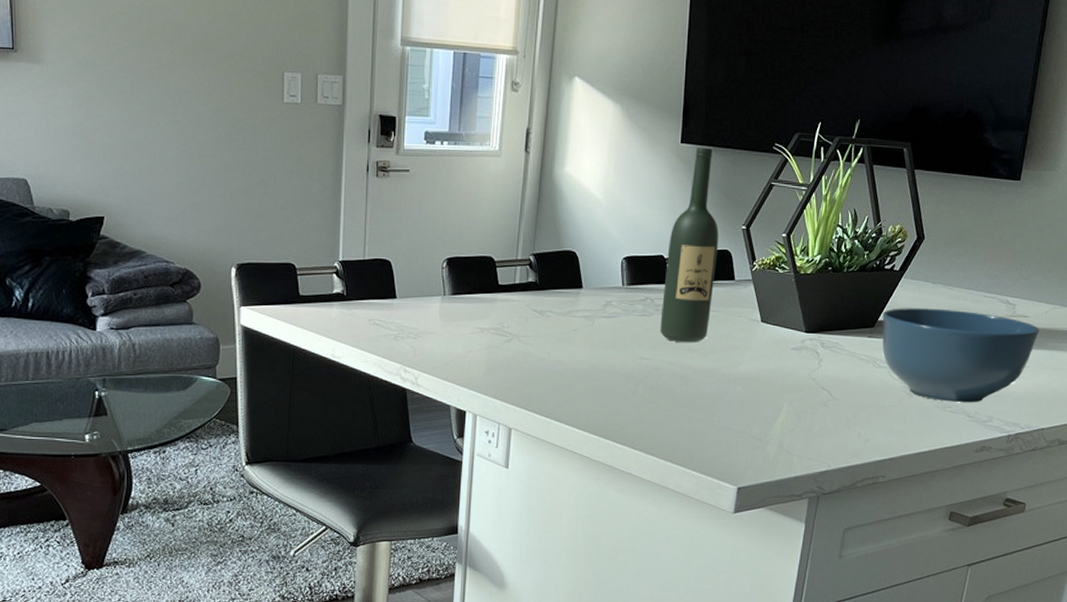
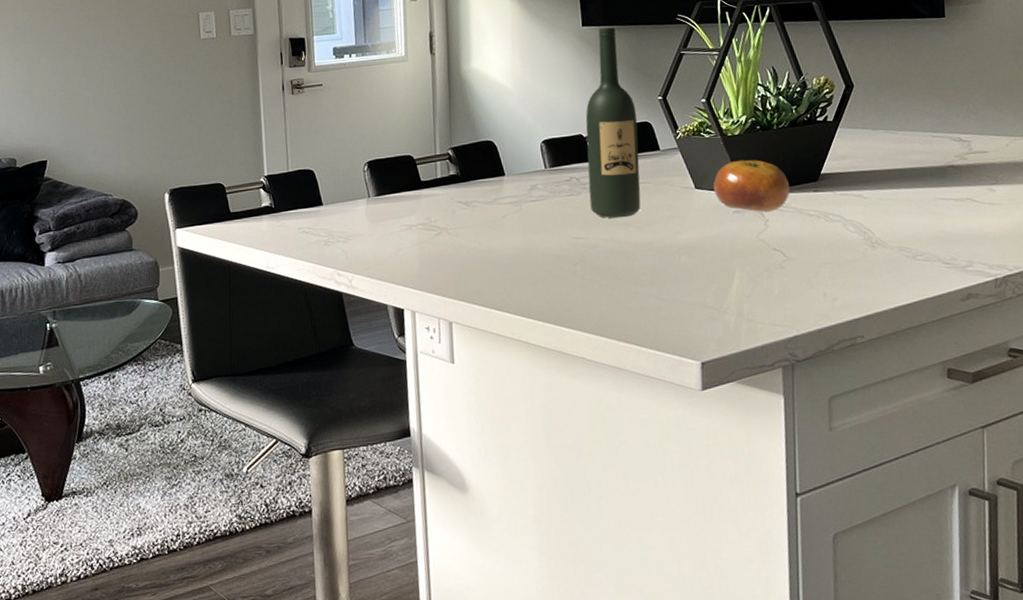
fruit: none [777,298,848,353] -> present [713,159,790,213]
bowl: present [882,308,1039,403] -> none [825,153,1004,250]

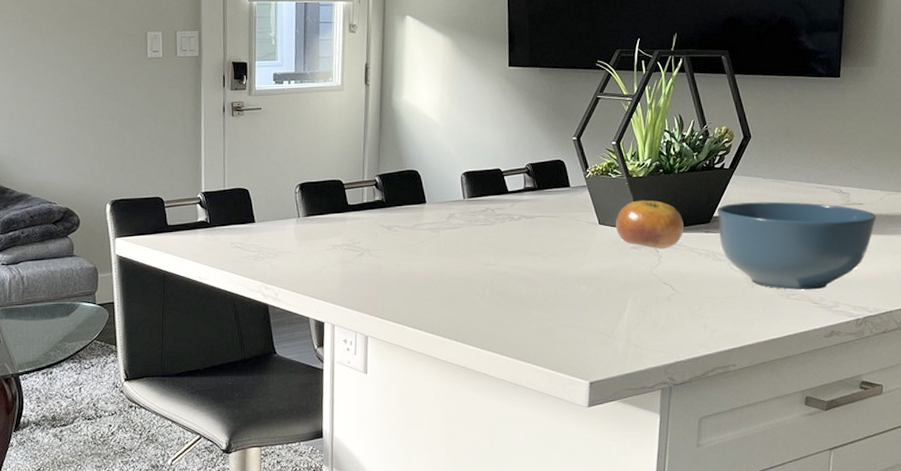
wine bottle: present [585,27,641,219] -> none [502,69,552,248]
bowl: none [825,153,1004,250] -> present [717,201,876,290]

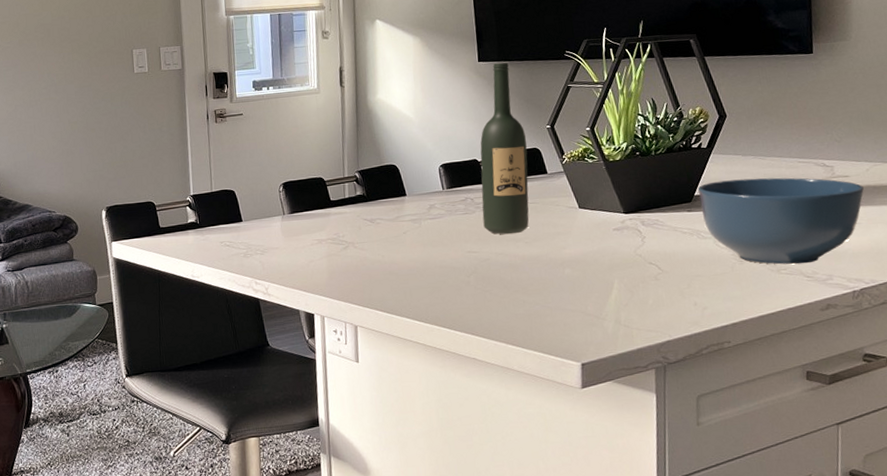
wine bottle: none [502,69,552,248] -> present [480,63,529,235]
fruit: present [615,200,684,250] -> none [595,182,666,230]

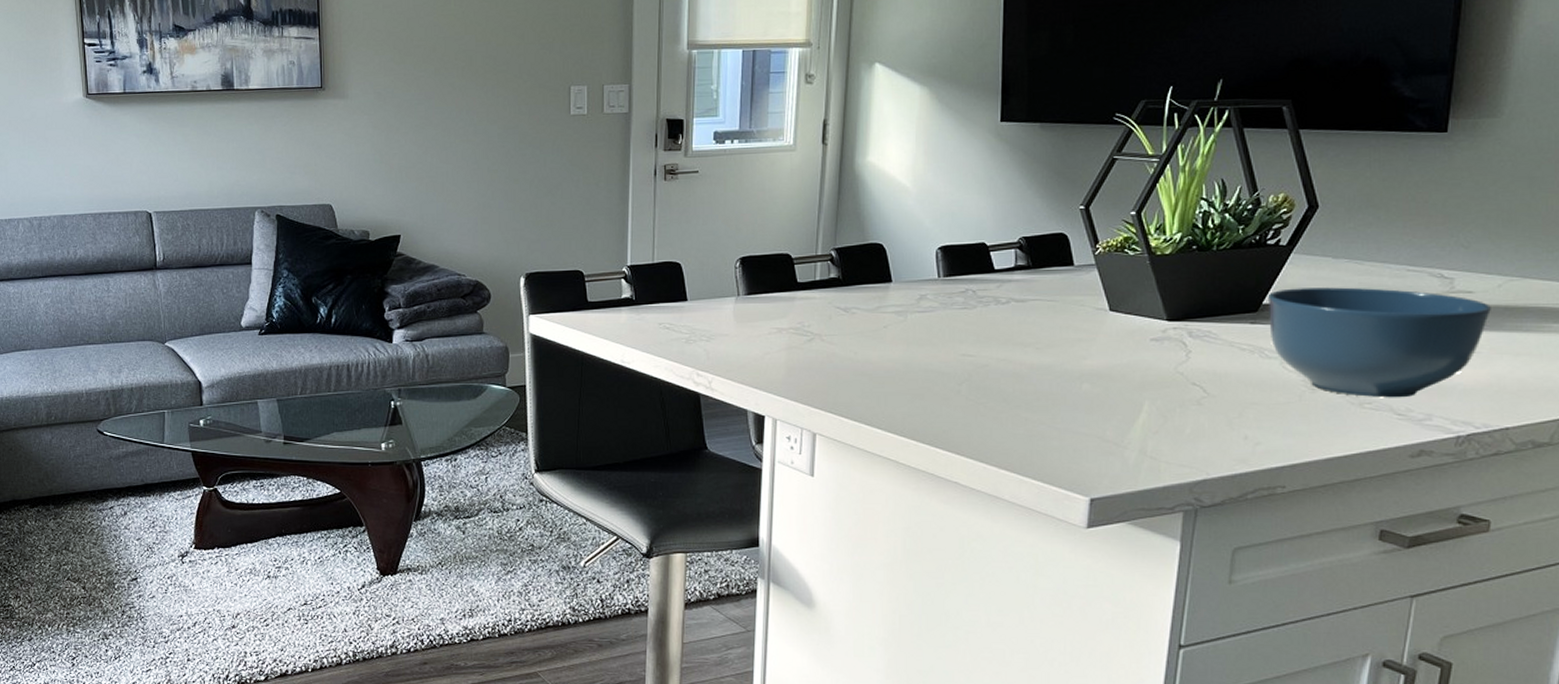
wine bottle: present [480,63,529,235] -> none [985,124,1051,337]

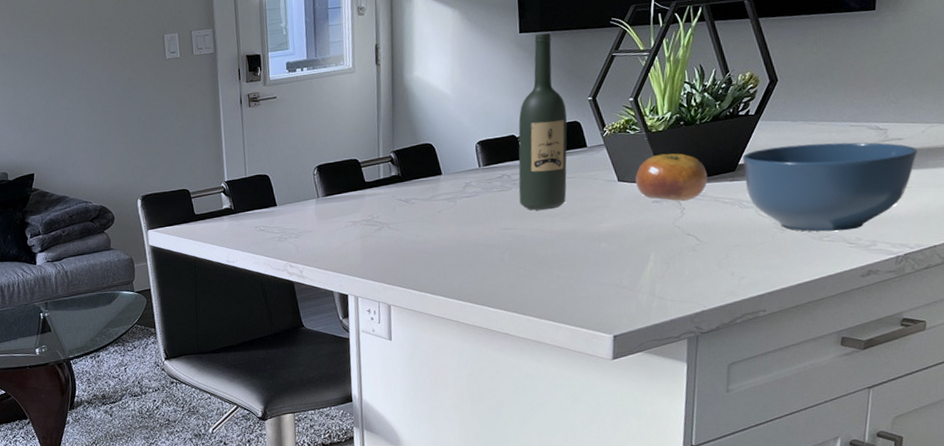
wine bottle: none [985,124,1051,337] -> present [518,33,567,211]
fruit: none [1131,282,1222,343] -> present [635,153,708,202]

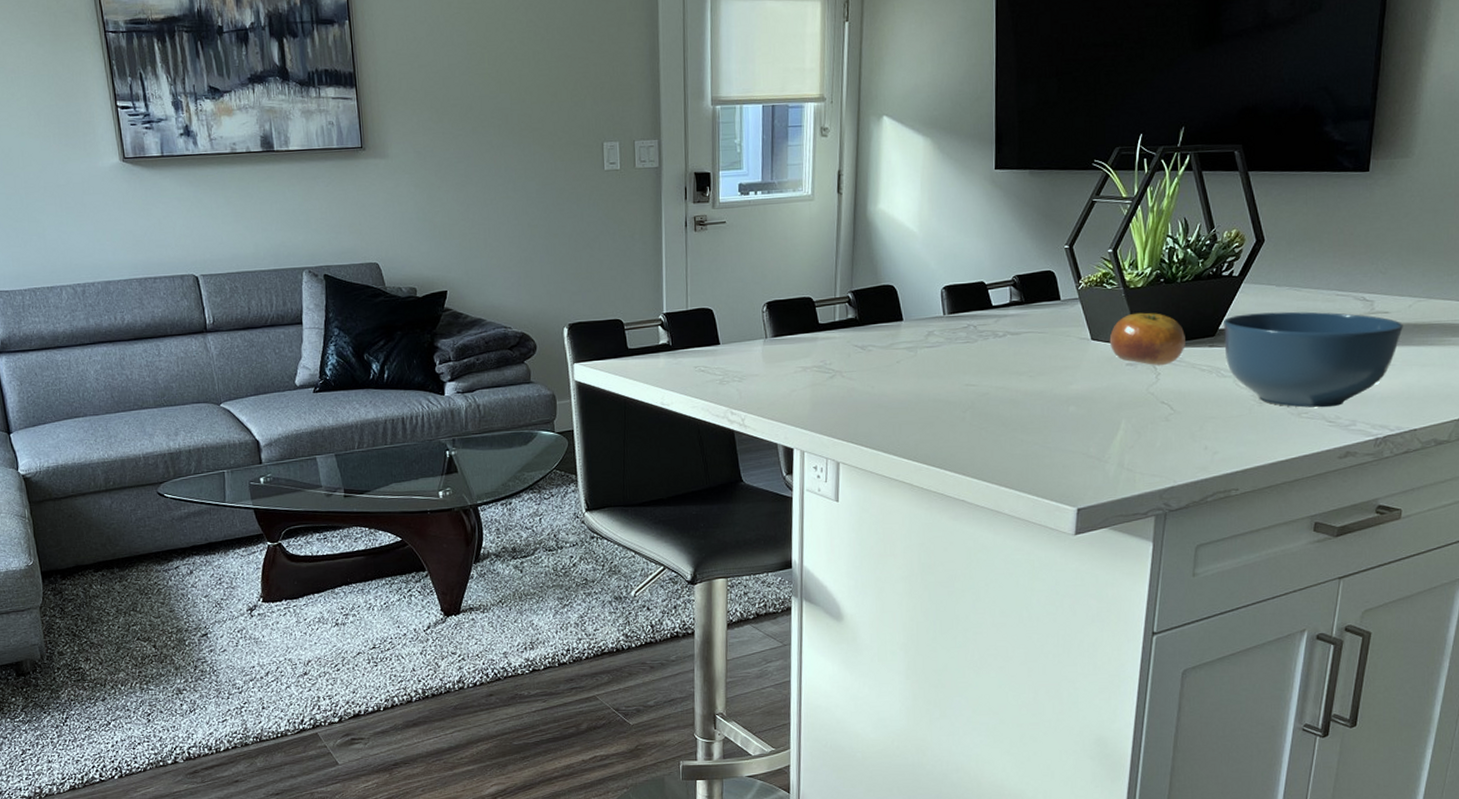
wine bottle: present [518,33,567,211] -> none [985,171,1041,367]

